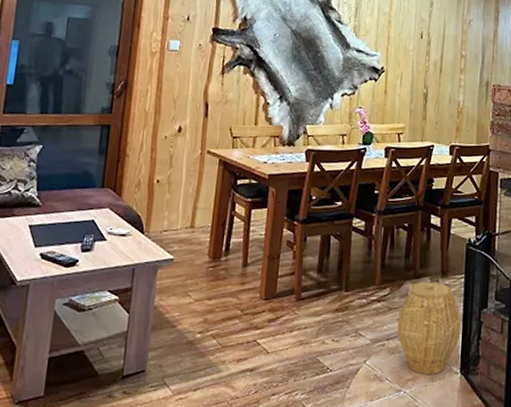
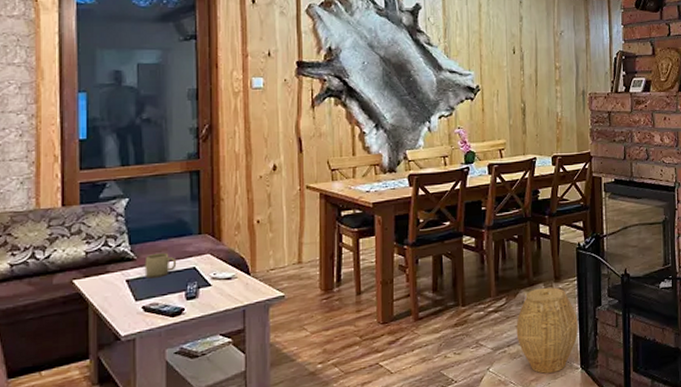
mug: none [46,201,78,228] -> present [144,252,177,280]

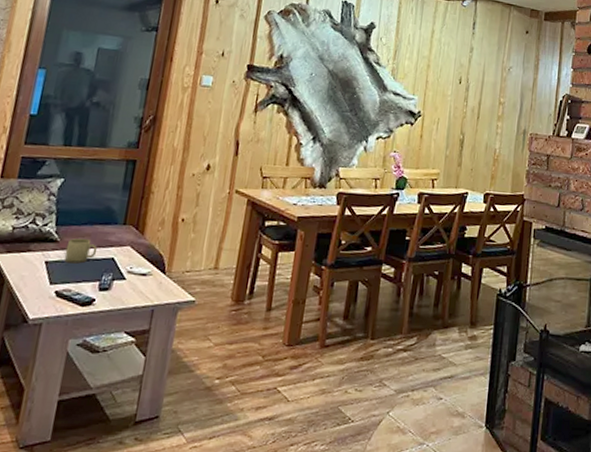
woven basket: present [516,287,578,374] -> none [422,331,489,427]

